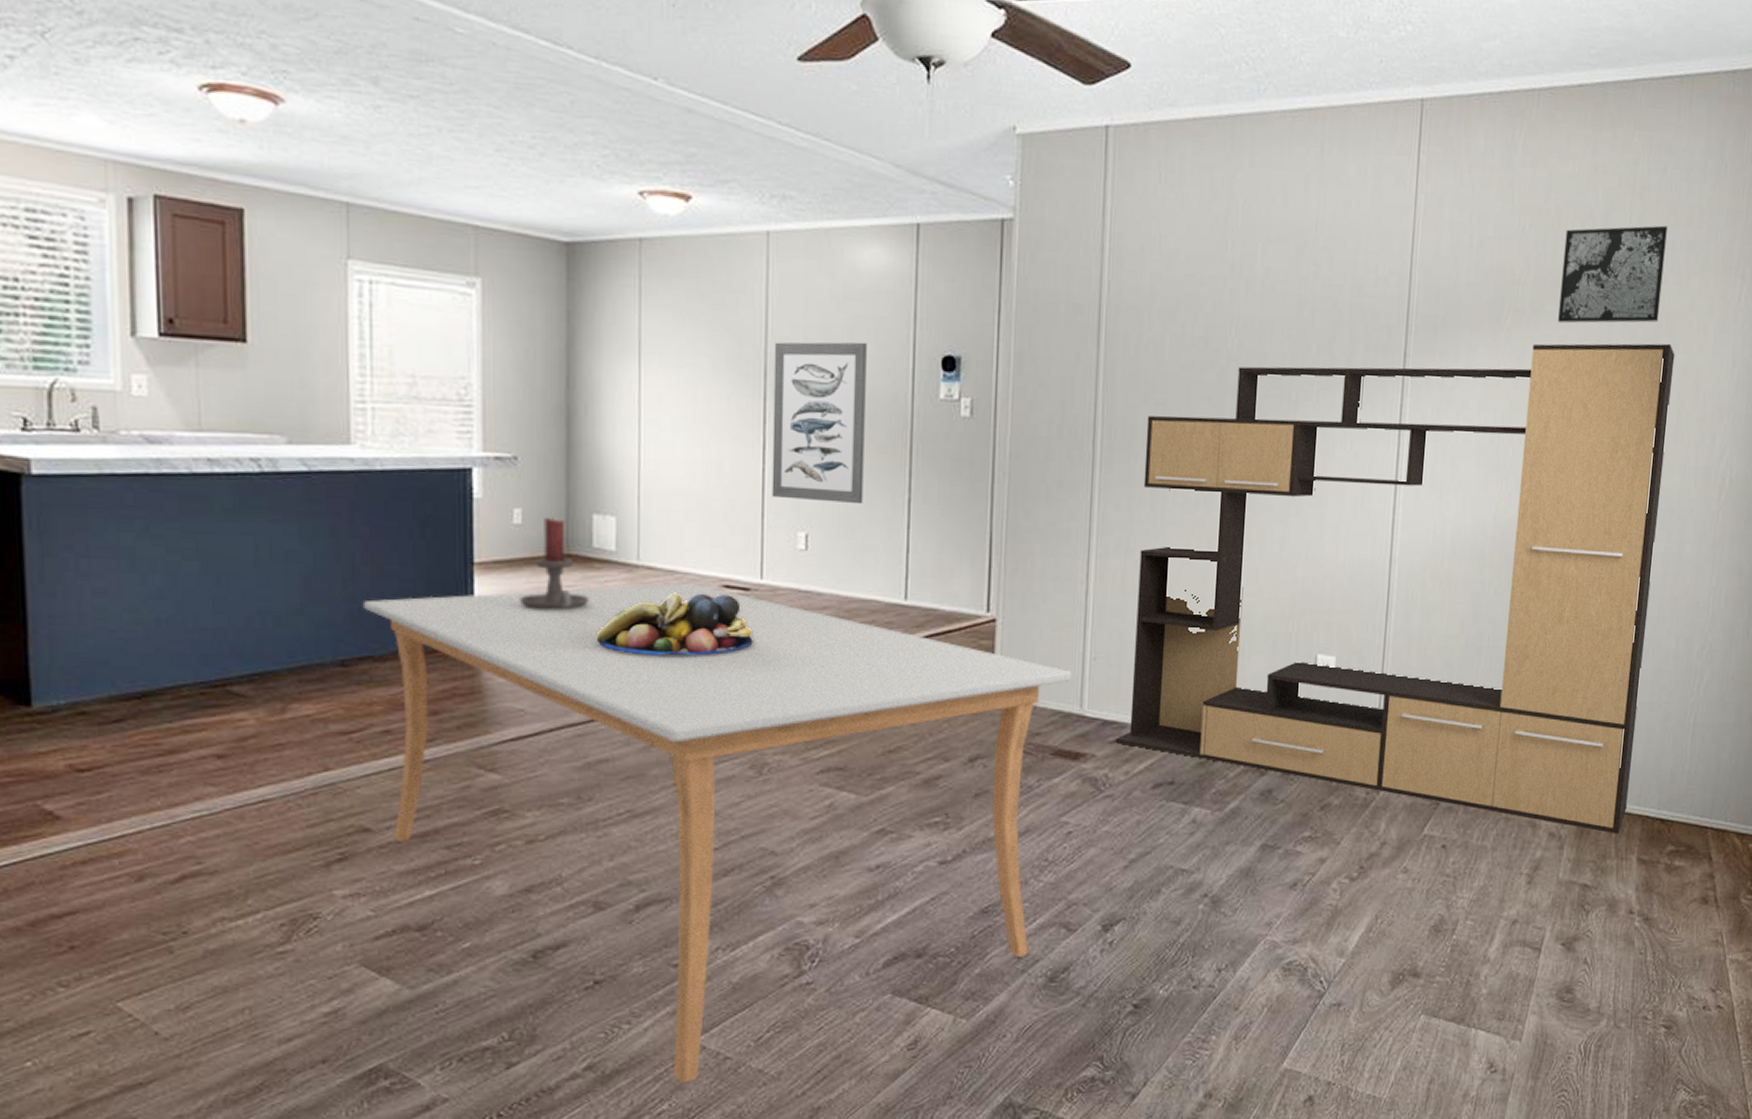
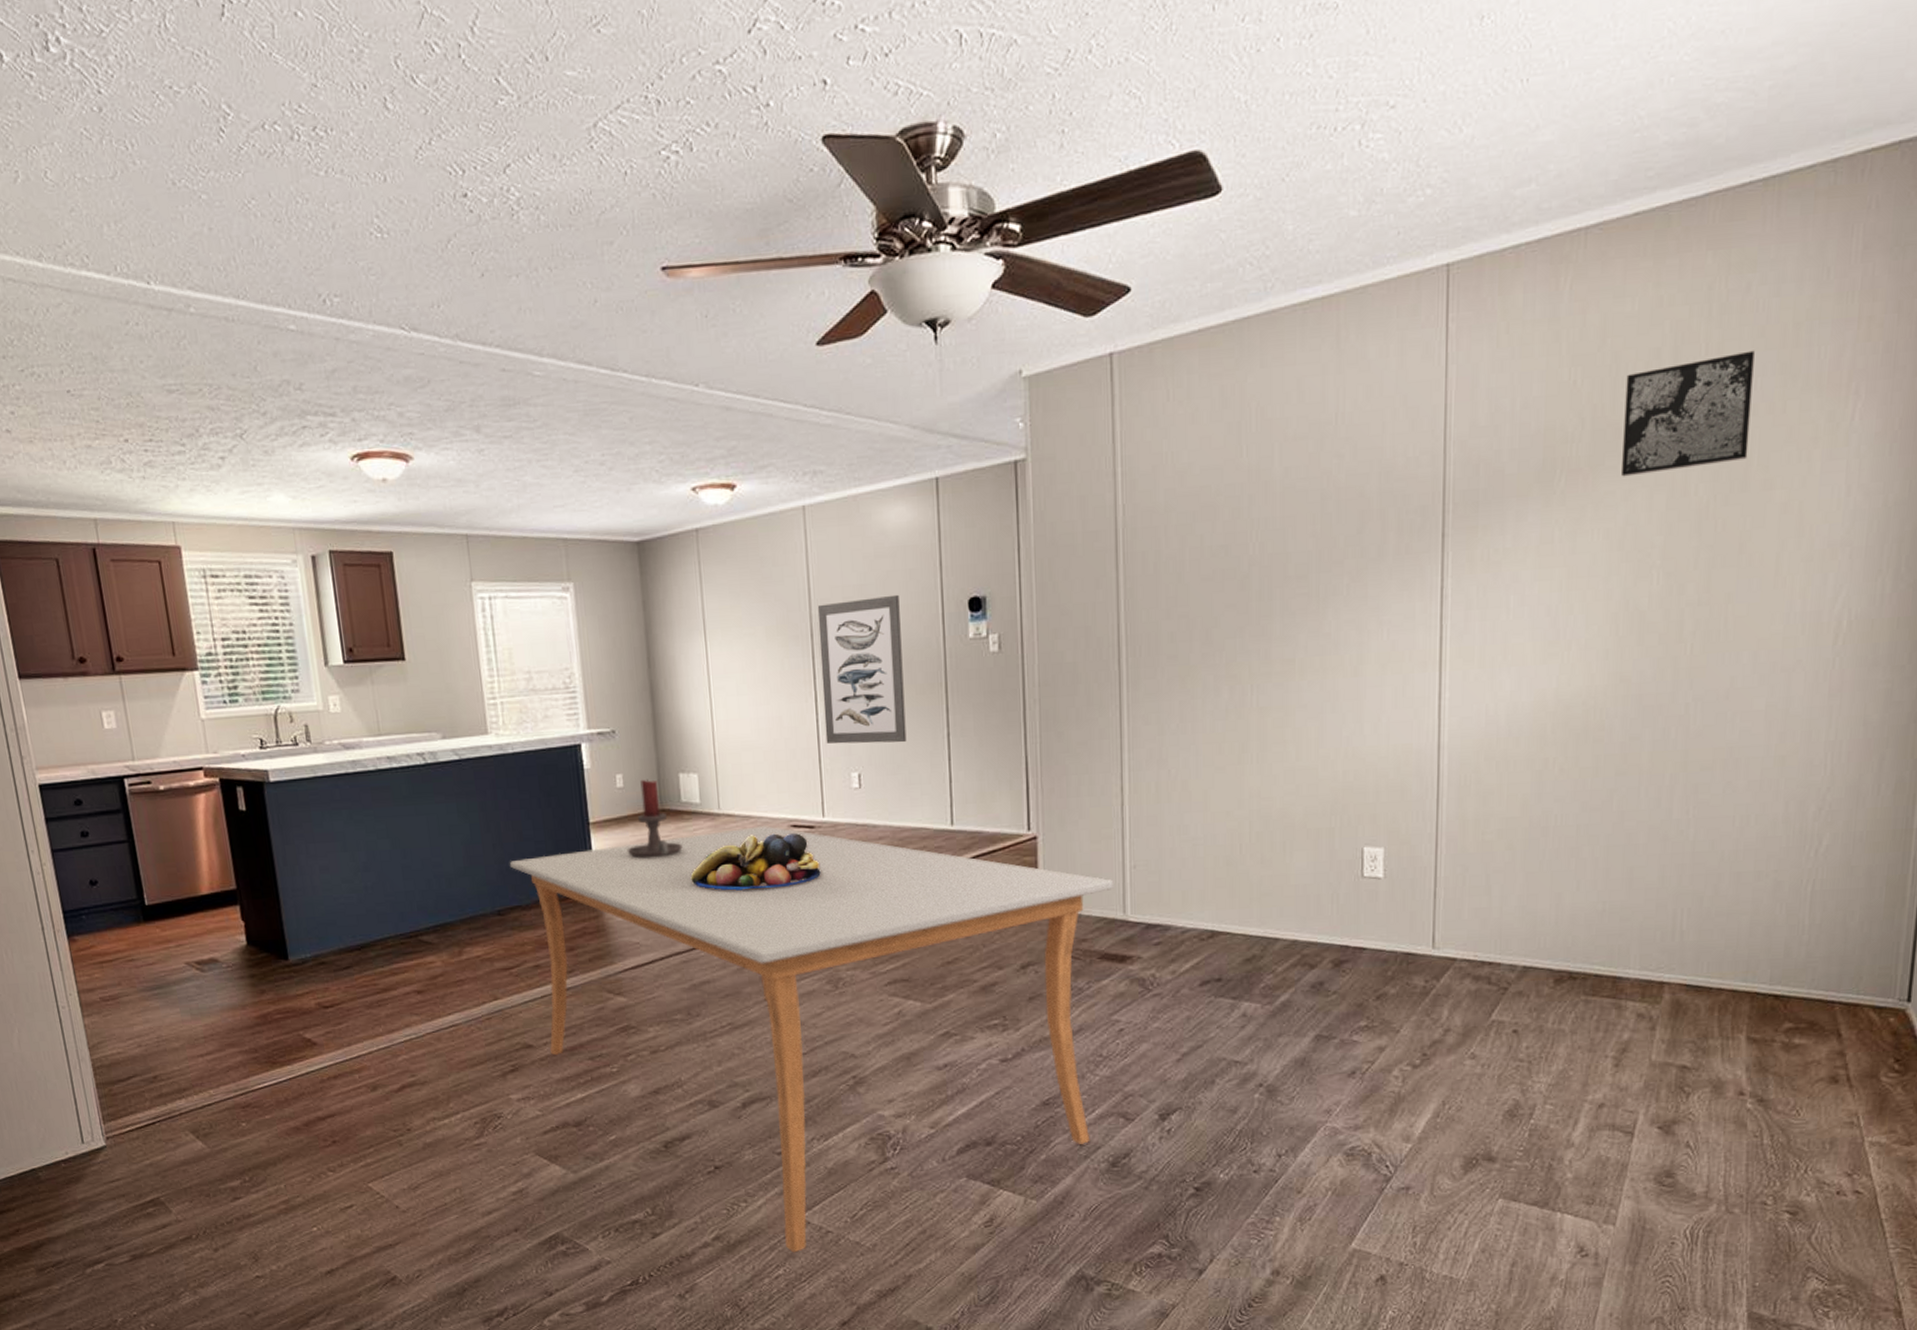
media console: present [1115,343,1675,834] -> none [1160,480,1771,1013]

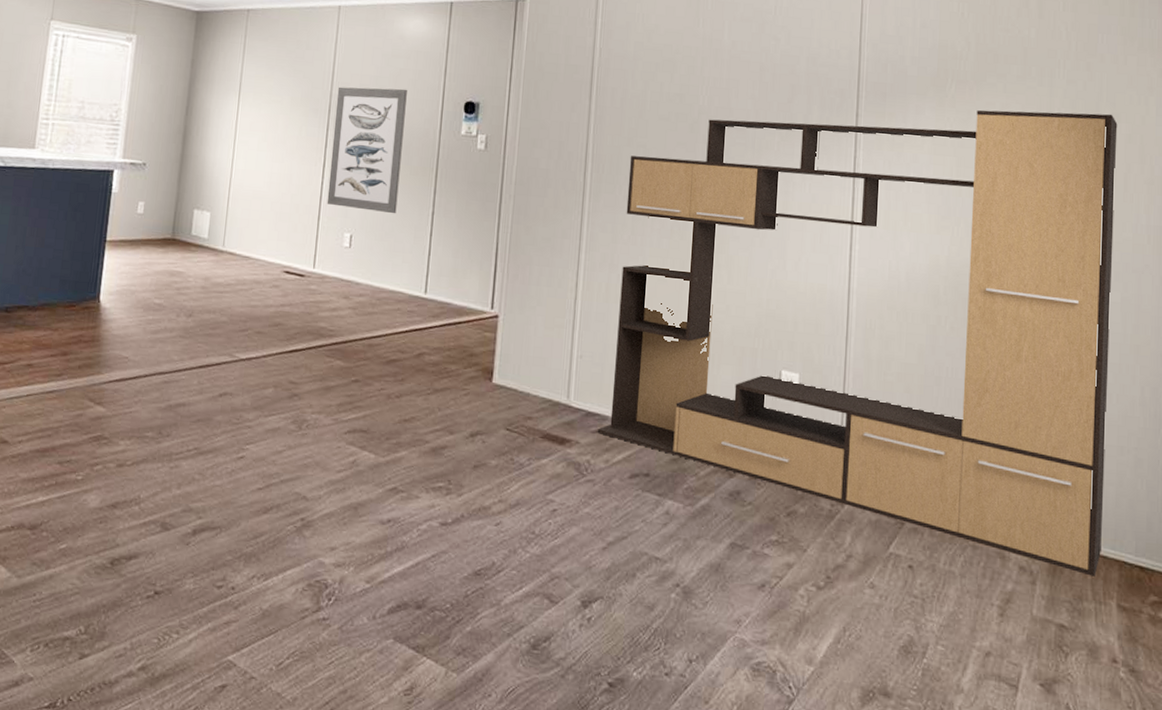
dining table: present [509,825,1114,1253] -> none [23,263,562,696]
candle holder: present [628,778,683,859] -> none [135,209,185,282]
fruit bowl: present [690,832,822,891] -> none [186,274,305,327]
media console: none [1160,480,1771,1013] -> present [597,110,1118,577]
wall art: present [1622,350,1755,477] -> none [1000,13,1101,96]

